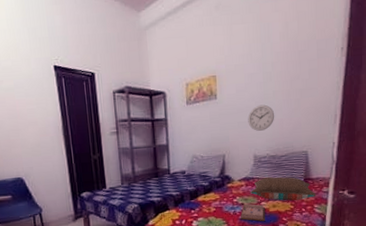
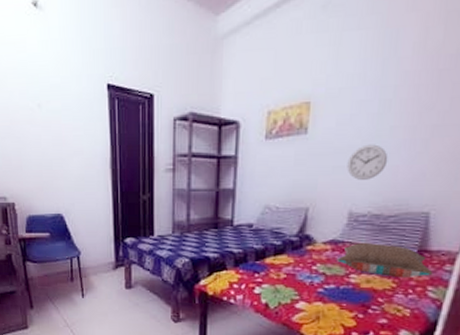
hardback book: present [240,203,266,221] -> none [317,273,355,299]

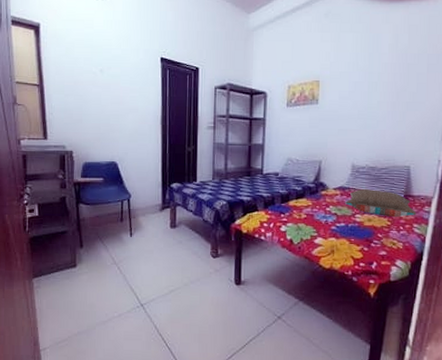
wall clock: present [347,144,388,180] -> none [348,114,378,140]

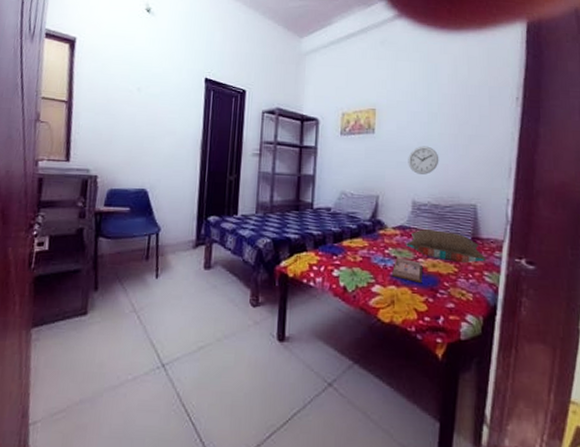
hardback book: none [331,214,359,235] -> present [391,257,422,283]
wall clock: none [348,114,378,140] -> present [408,146,439,175]

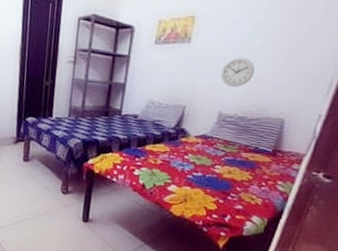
hardback book: present [391,257,422,283] -> none [187,163,219,186]
pillow: present [406,229,486,264] -> none [206,139,283,173]

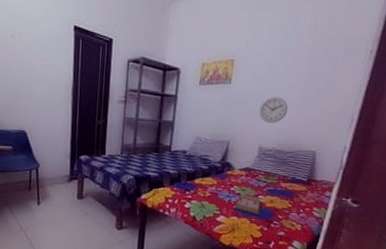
hardback book: none [187,163,219,186] -> present [234,194,262,215]

